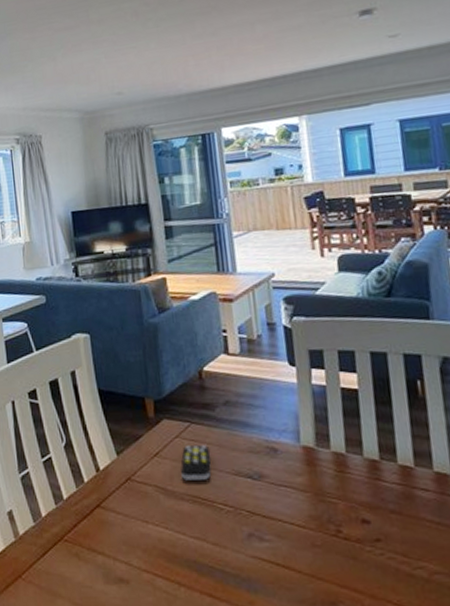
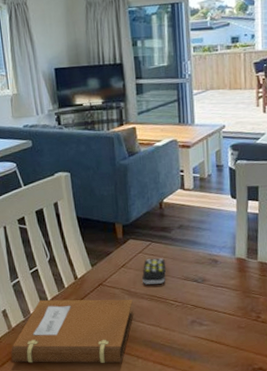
notebook: none [15,498,172,592] -> present [9,299,134,363]

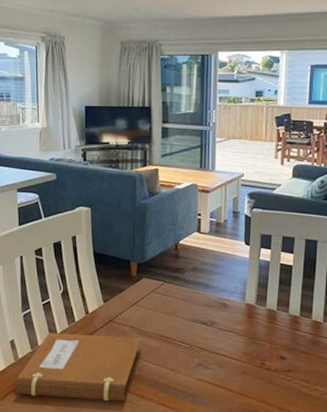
remote control: present [142,258,166,284] -> none [153,299,177,324]

